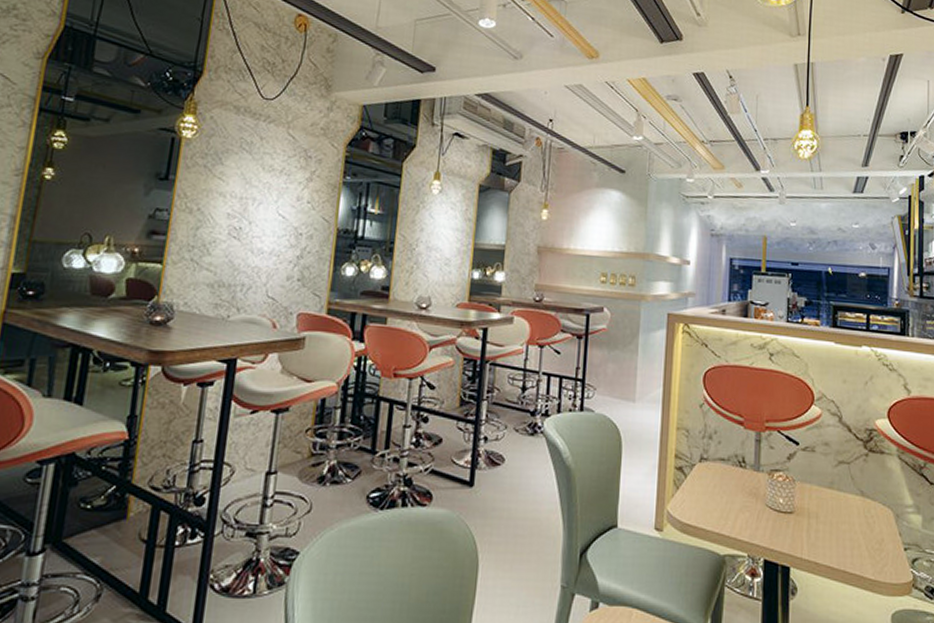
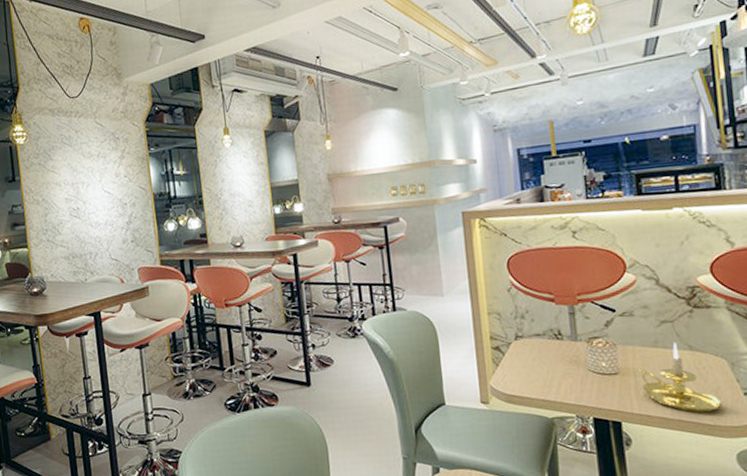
candle holder: none [811,485,883,566] -> present [637,342,721,413]

